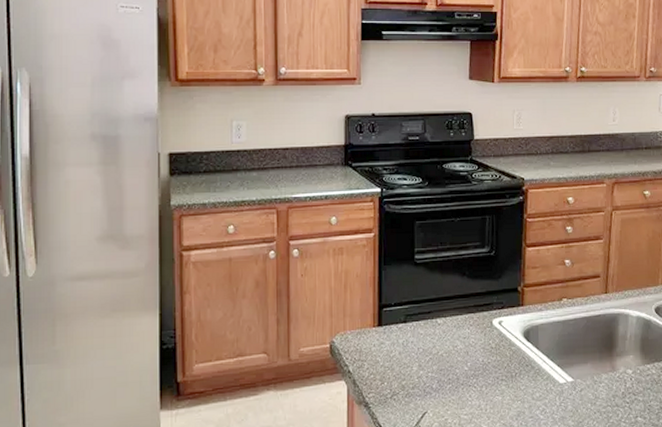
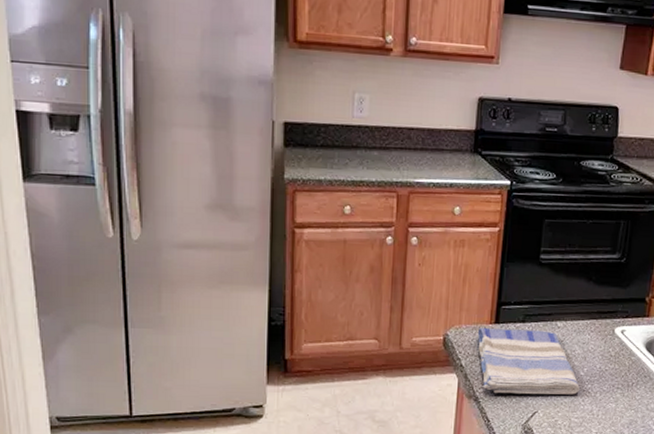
dish towel: none [363,329,465,398] -> present [478,327,580,395]

